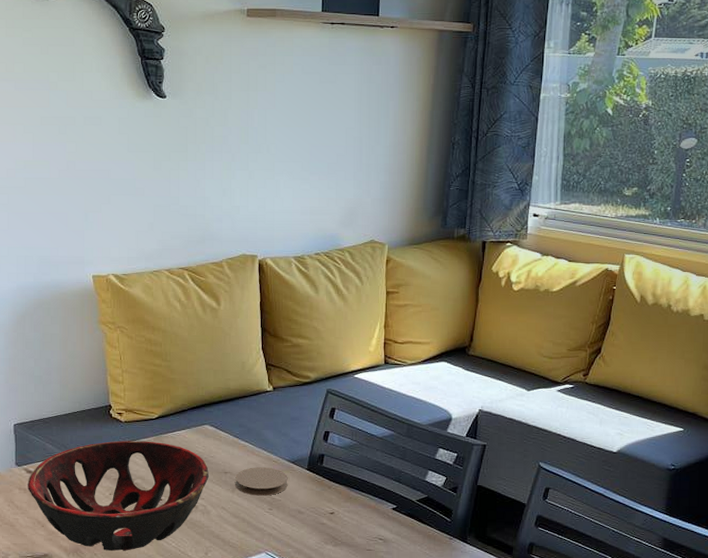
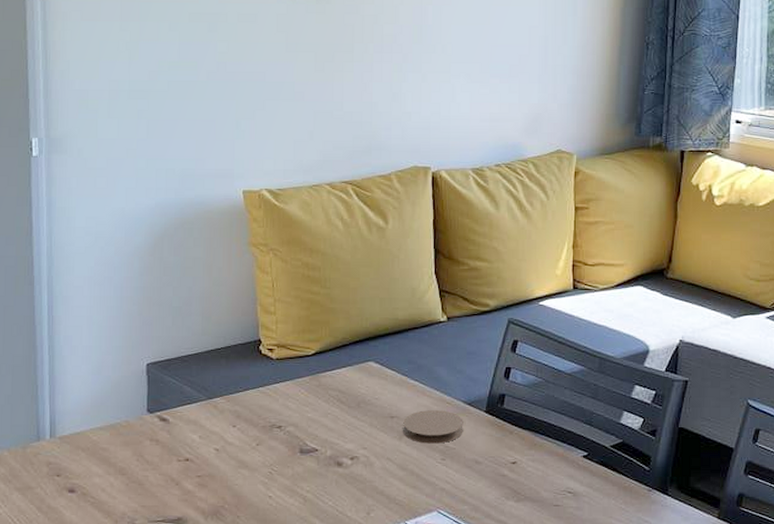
decorative bowl: present [28,440,209,551] -> none [160,381,373,512]

